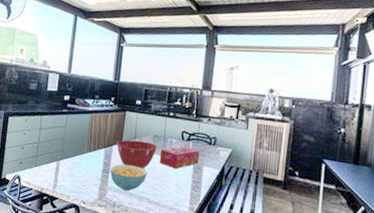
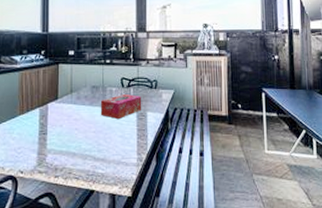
cereal bowl: present [110,164,147,191] -> none [47,122,89,152]
mixing bowl: present [117,139,157,169] -> none [52,94,96,125]

